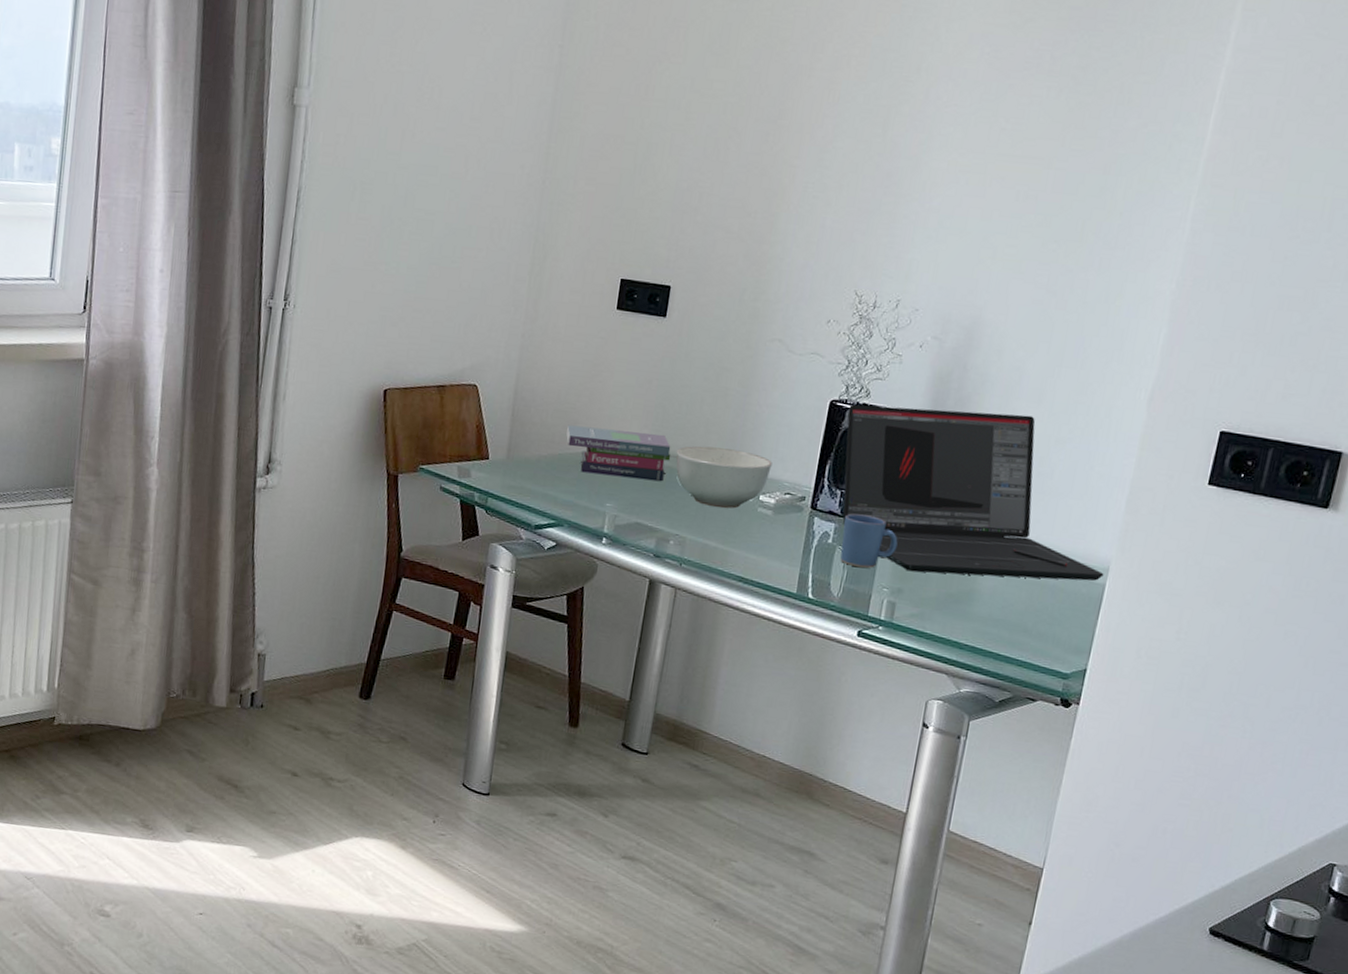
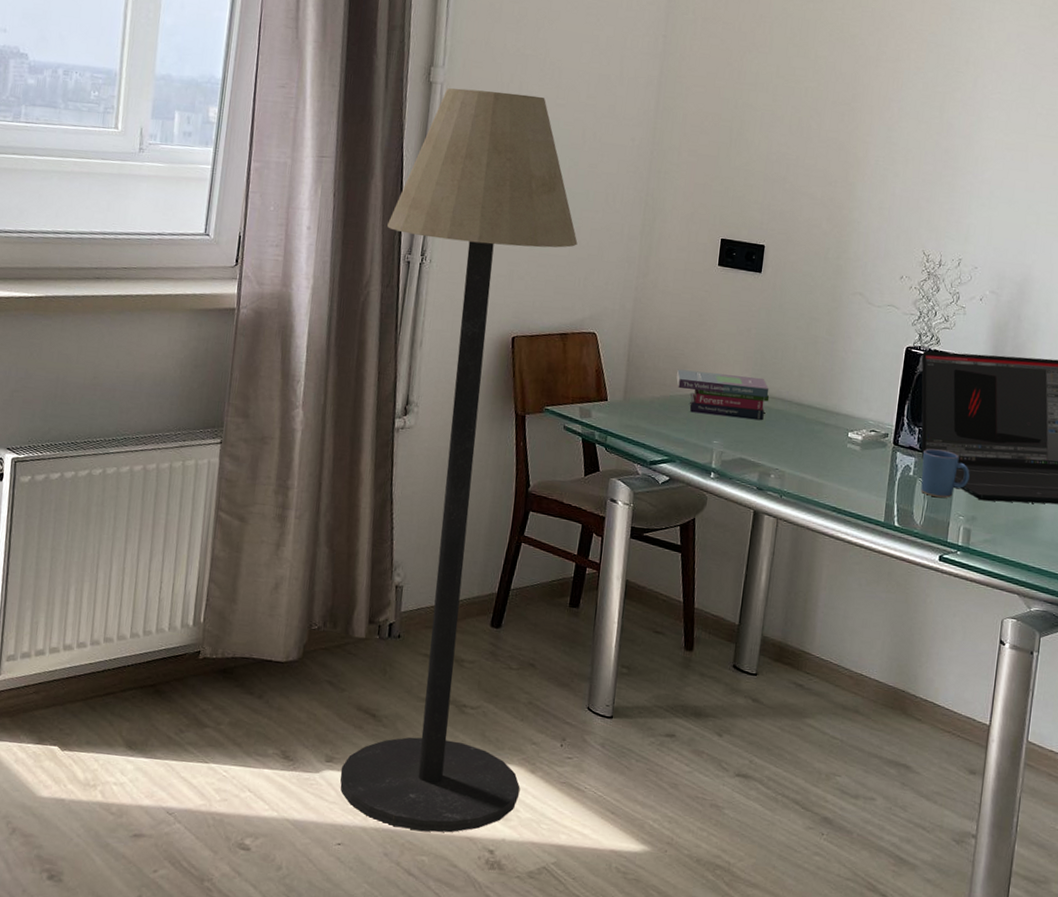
floor lamp: none [201,111,458,906] -> present [340,88,578,833]
bowl: present [676,446,772,509] -> none [774,388,858,445]

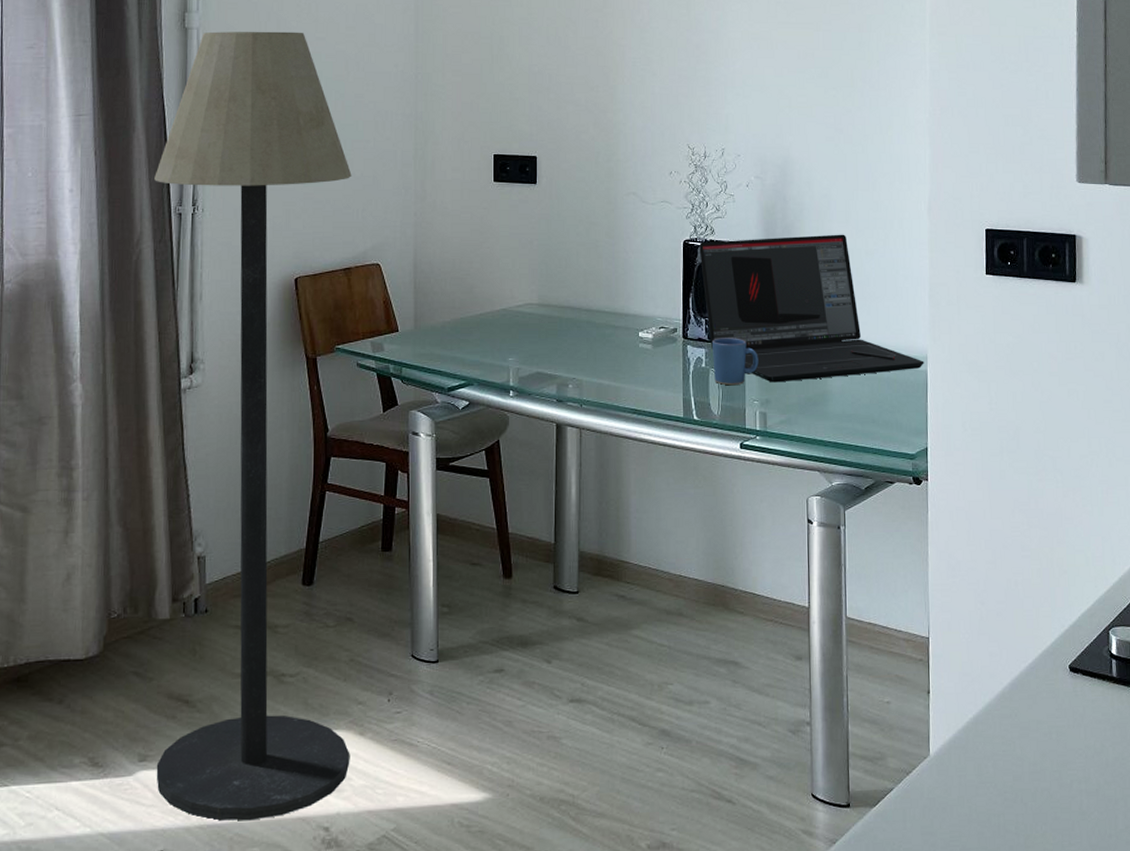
books: present [676,369,770,421] -> none [465,288,559,332]

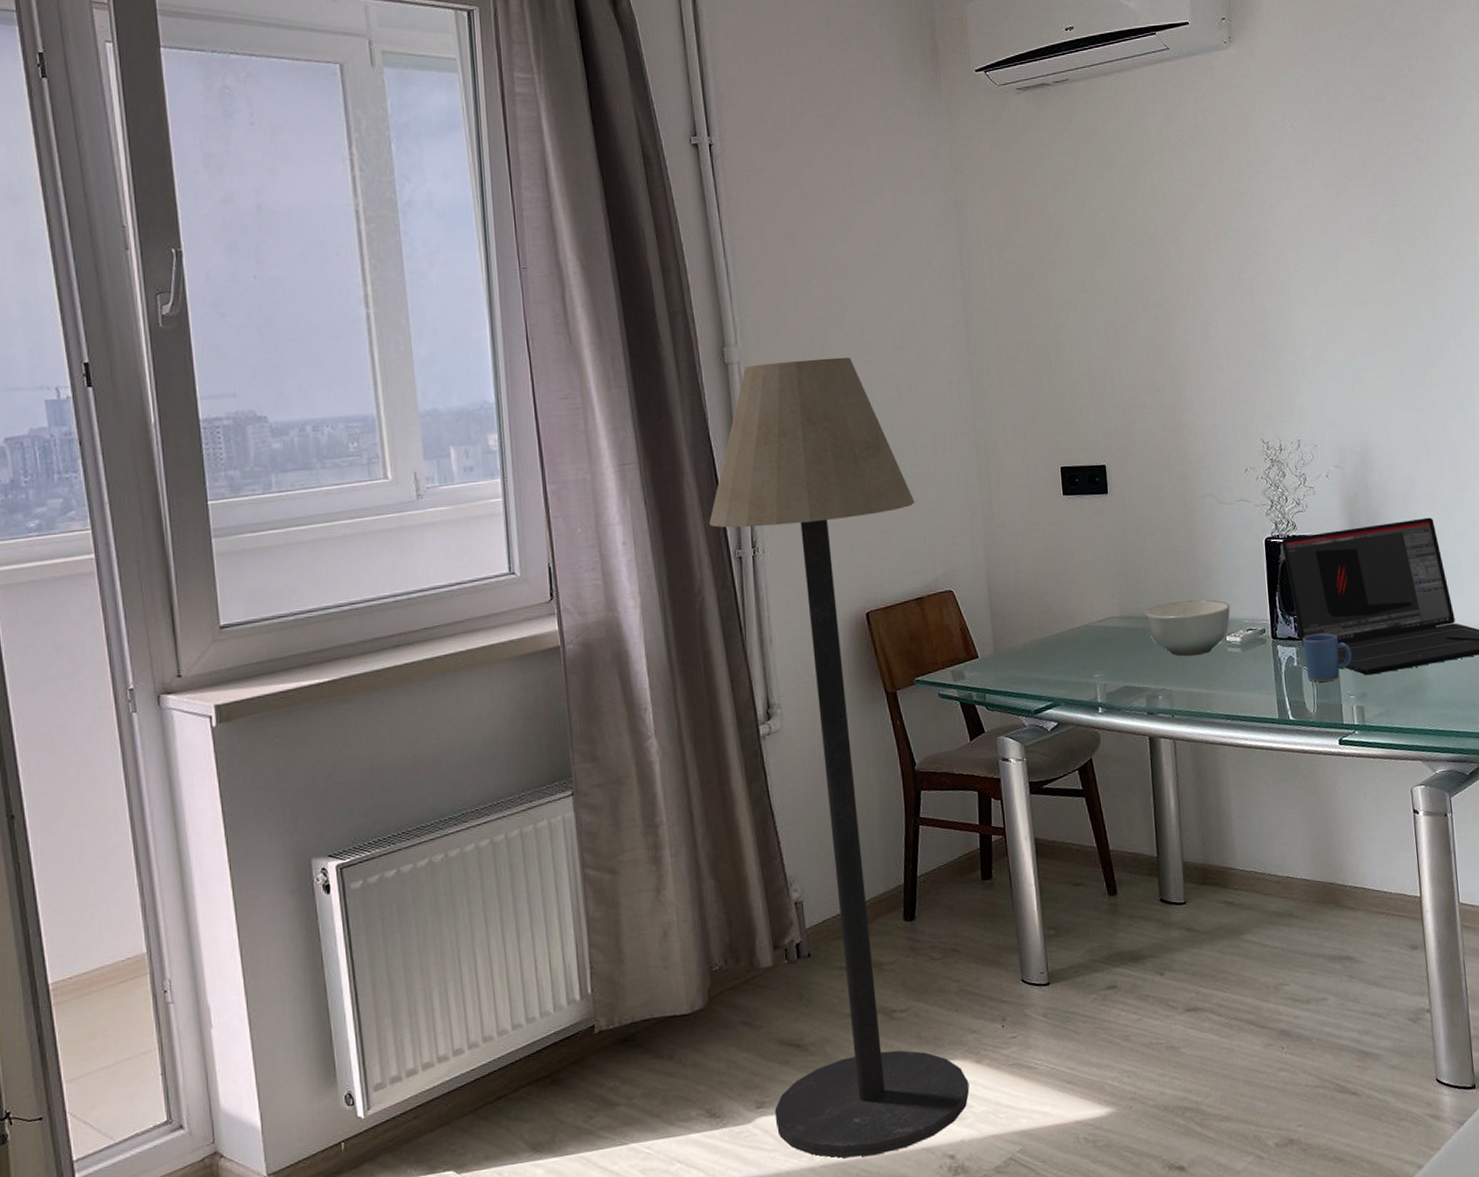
bowl: none [562,294,645,348] -> present [1145,599,1230,657]

